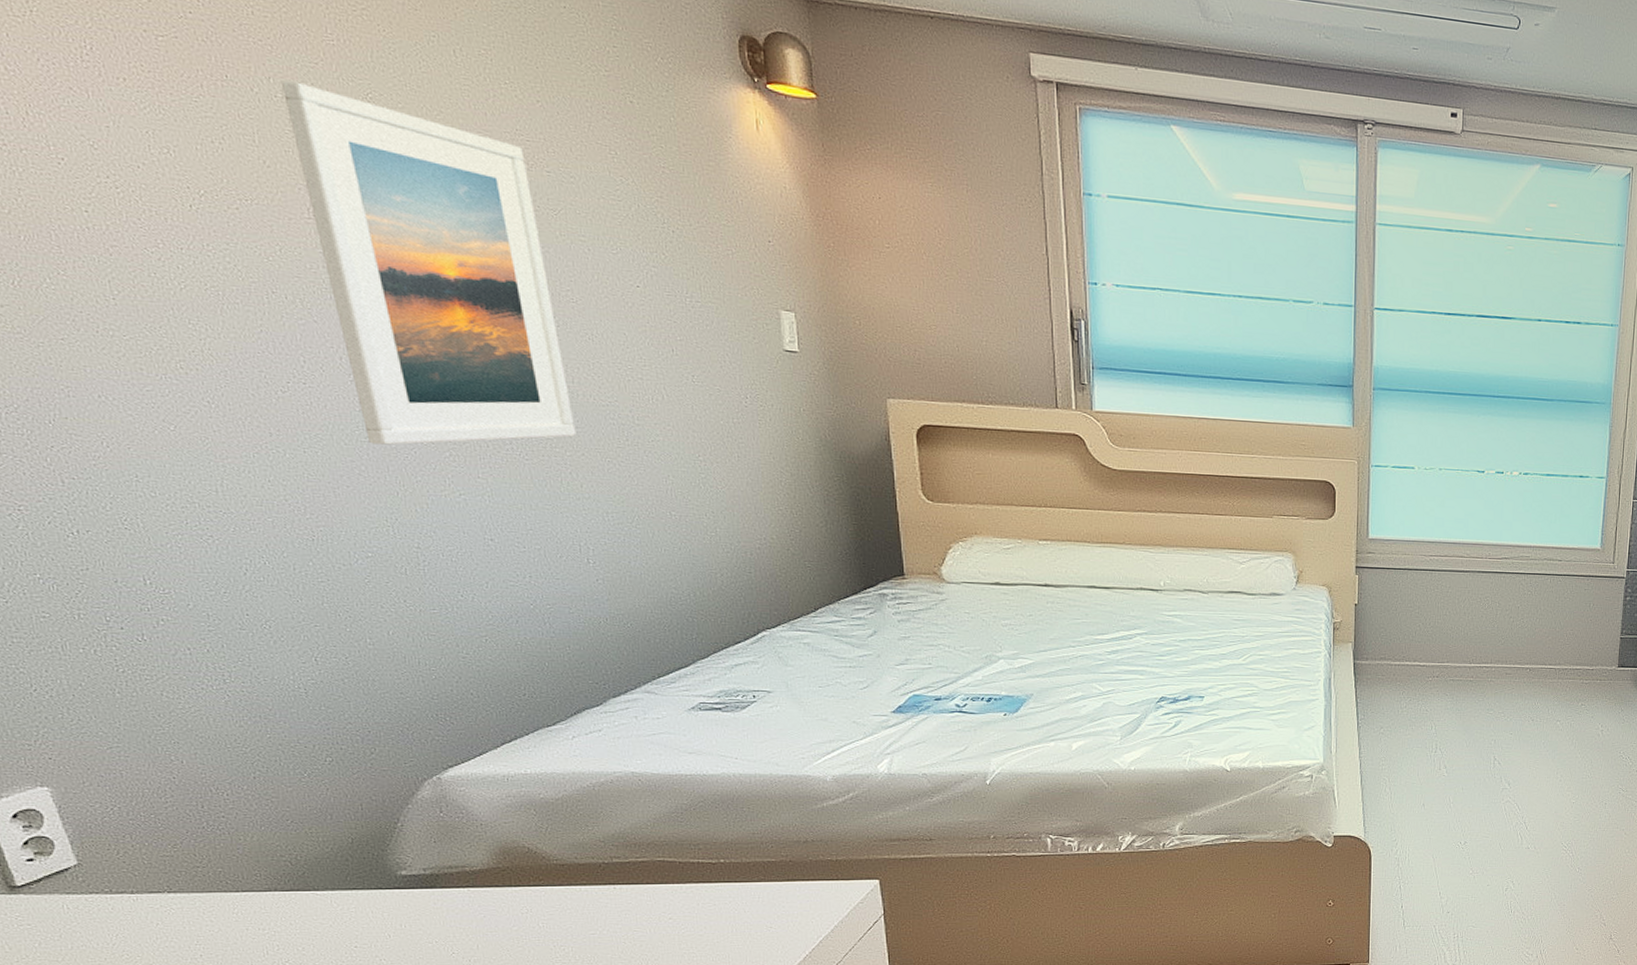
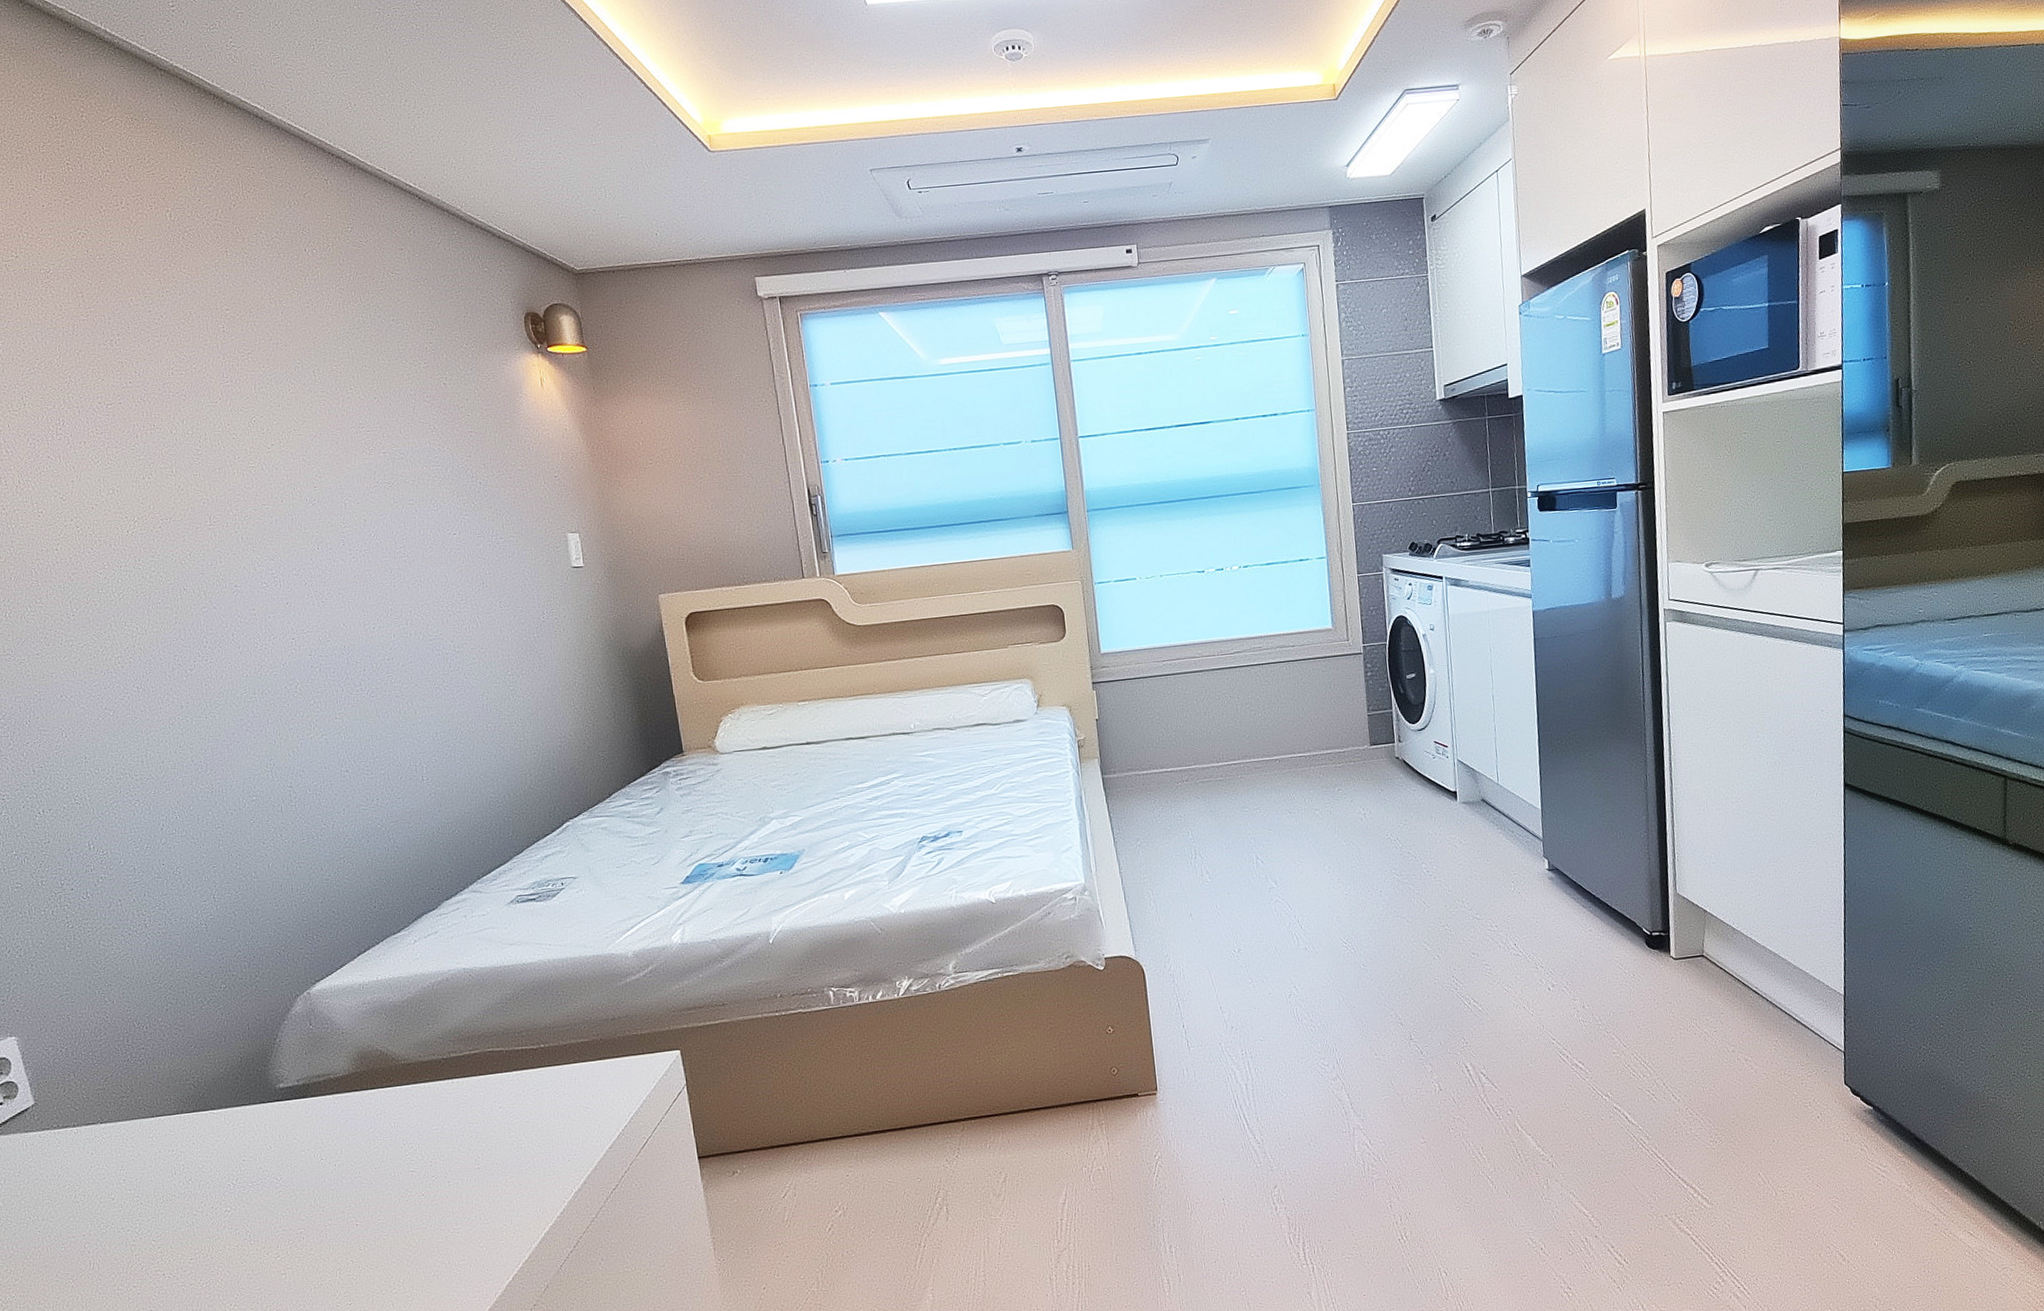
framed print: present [282,80,577,445] -> none [192,419,411,703]

